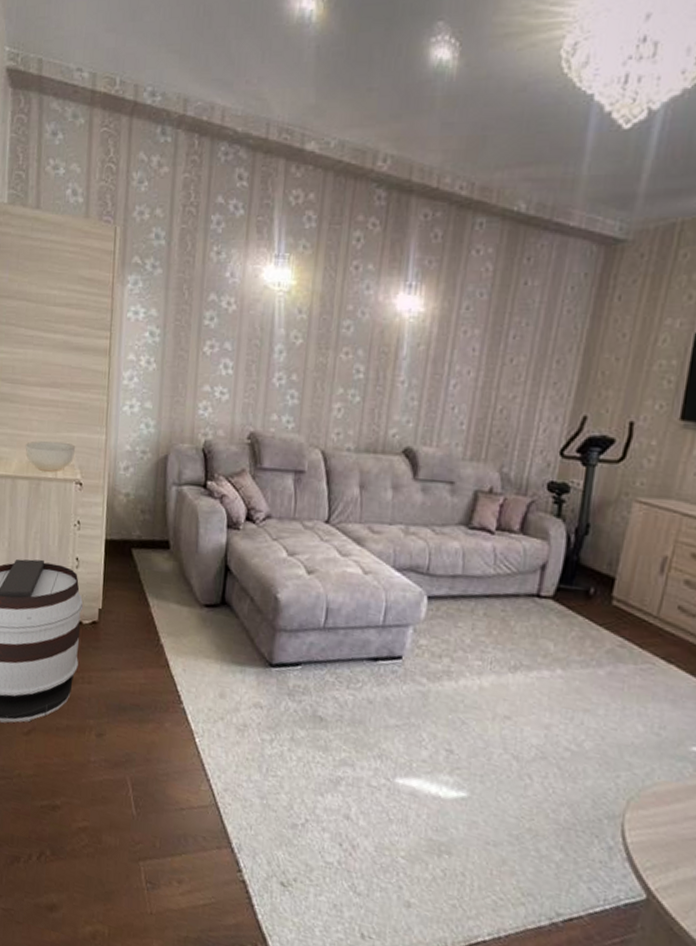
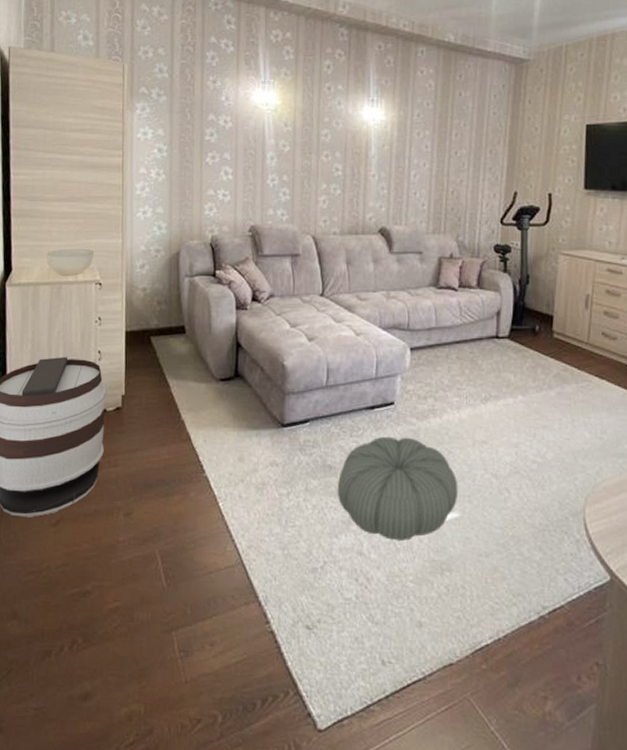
pouf: none [326,693,470,813] -> present [337,436,458,541]

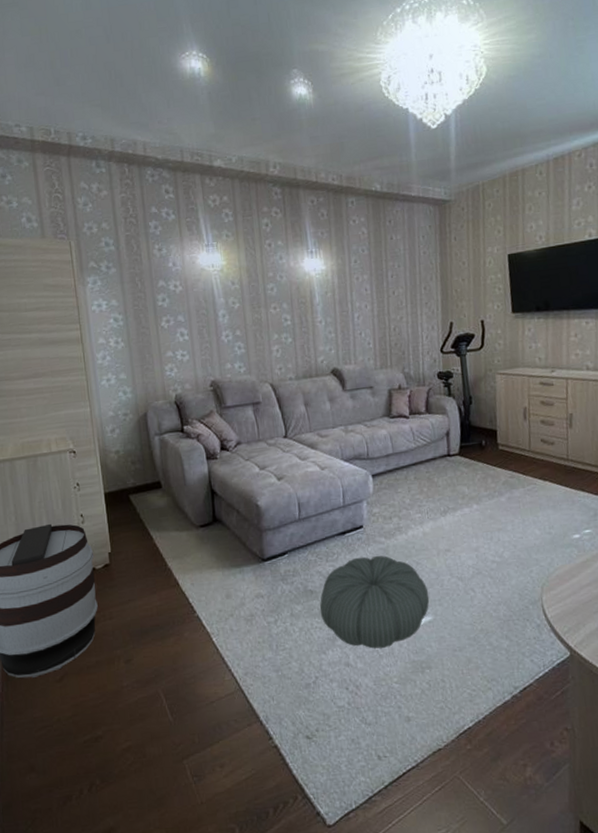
bowl: present [46,248,95,276] -> none [17,420,65,449]

